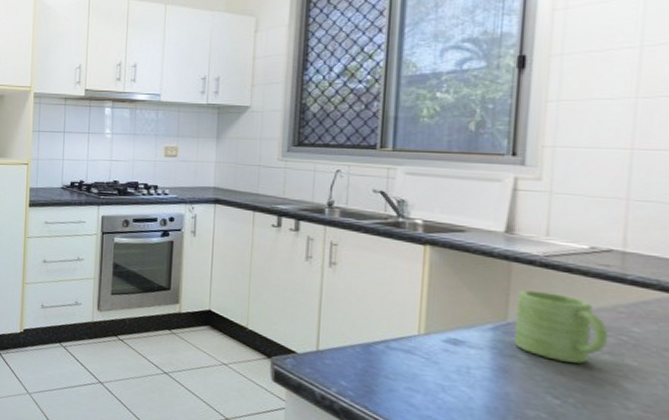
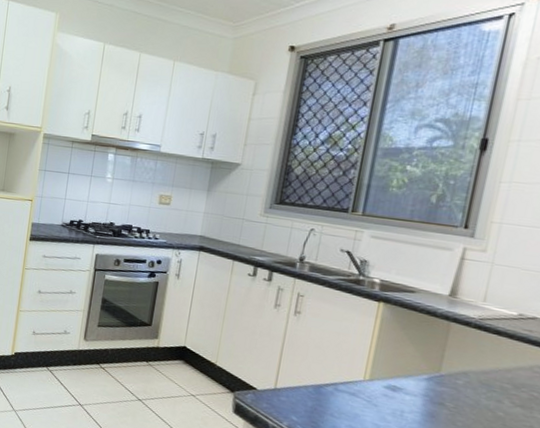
mug: present [514,290,609,364] -> none [444,347,523,414]

